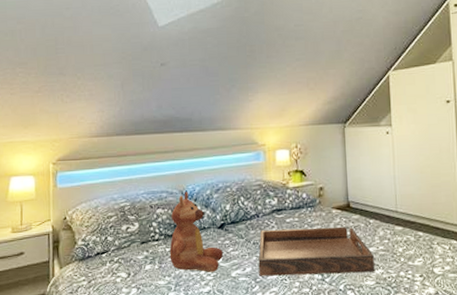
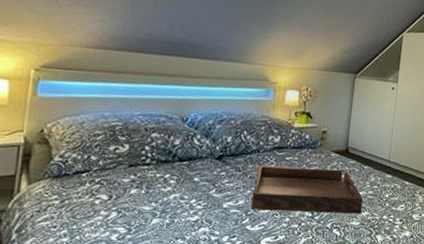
teddy bear: present [169,191,224,272] -> none [159,119,218,202]

